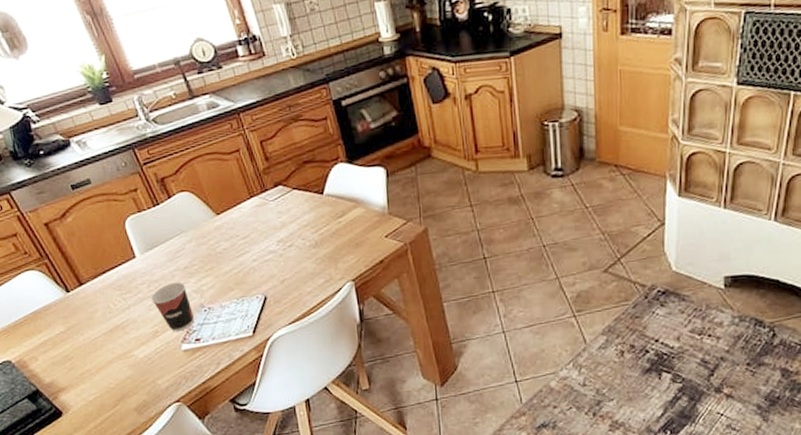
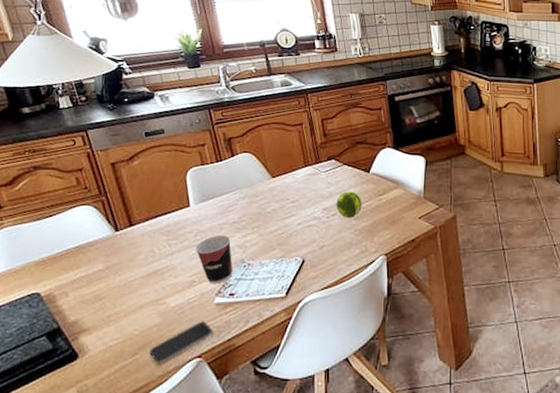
smartphone: none [129,368,186,412] -> present [149,321,213,364]
fruit: none [291,217,320,247] -> present [336,191,362,218]

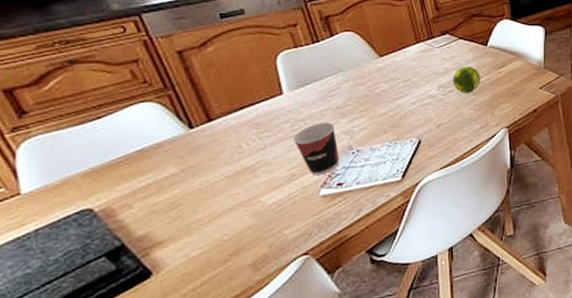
smartphone: present [149,321,213,364] -> none [244,216,320,269]

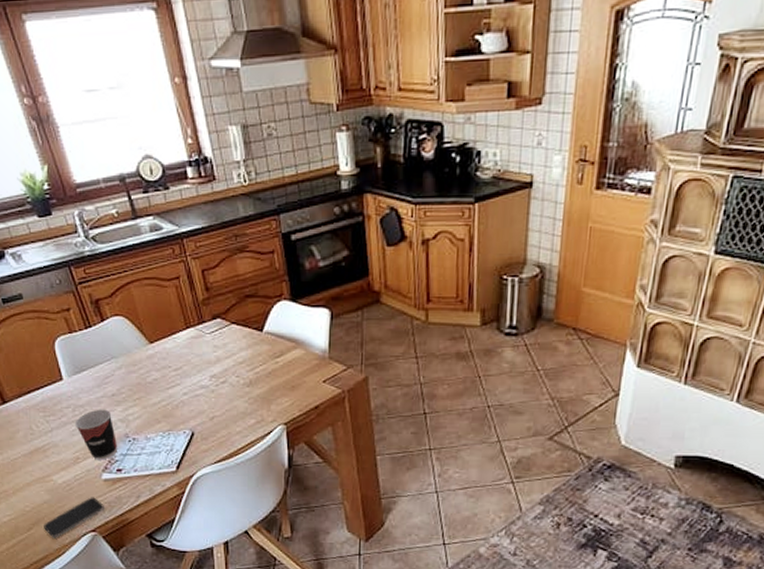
smartphone: none [244,216,320,269] -> present [44,497,104,538]
fruit: present [453,66,480,93] -> none [225,354,255,384]

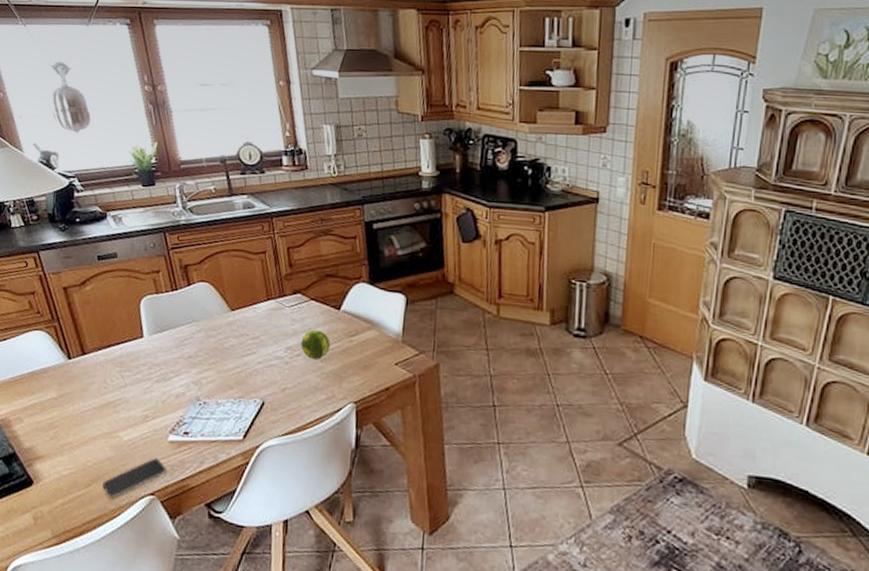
cup: present [74,409,117,460] -> none [148,369,188,421]
fruit: none [225,354,255,384] -> present [300,329,330,360]

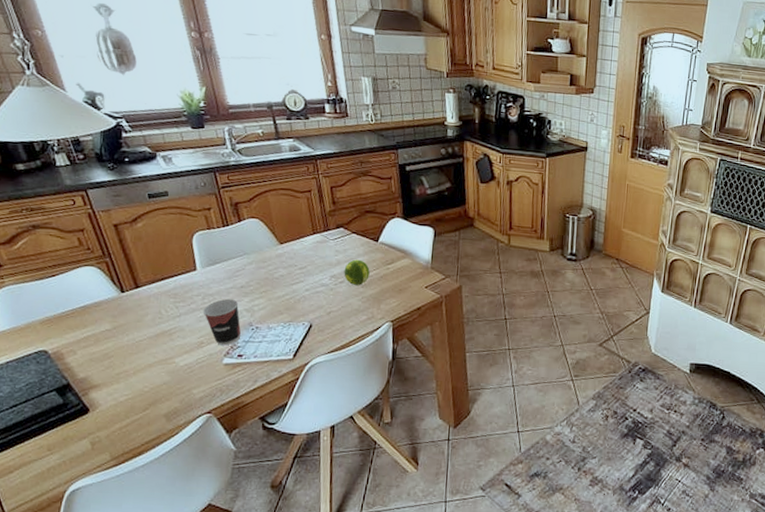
smartphone: present [102,458,166,498] -> none [160,380,222,419]
cup: none [148,369,188,421] -> present [202,298,241,346]

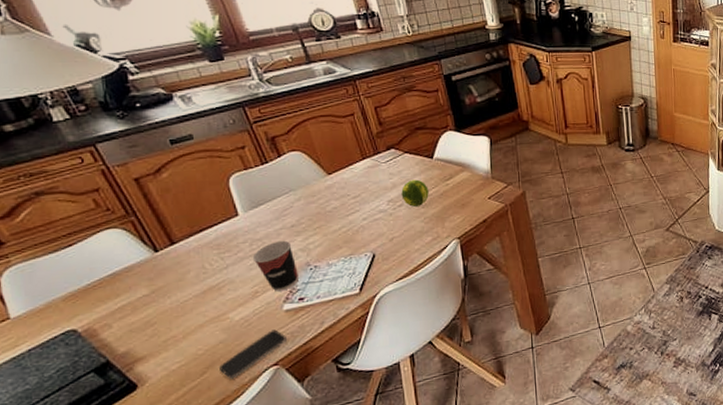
smartphone: none [160,380,222,419] -> present [219,329,287,379]

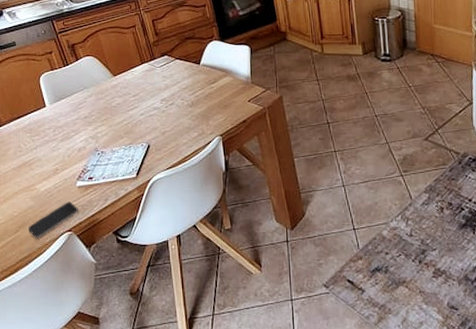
cup: present [252,240,298,292] -> none [55,129,89,171]
fruit: present [401,179,429,207] -> none [172,82,196,106]

